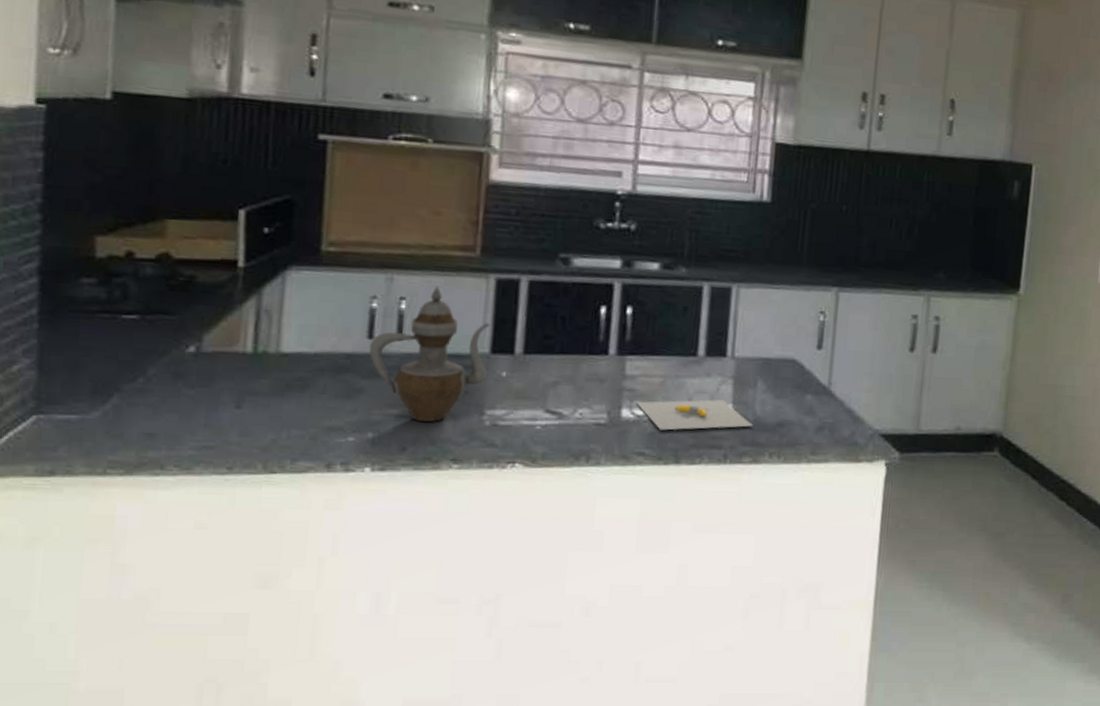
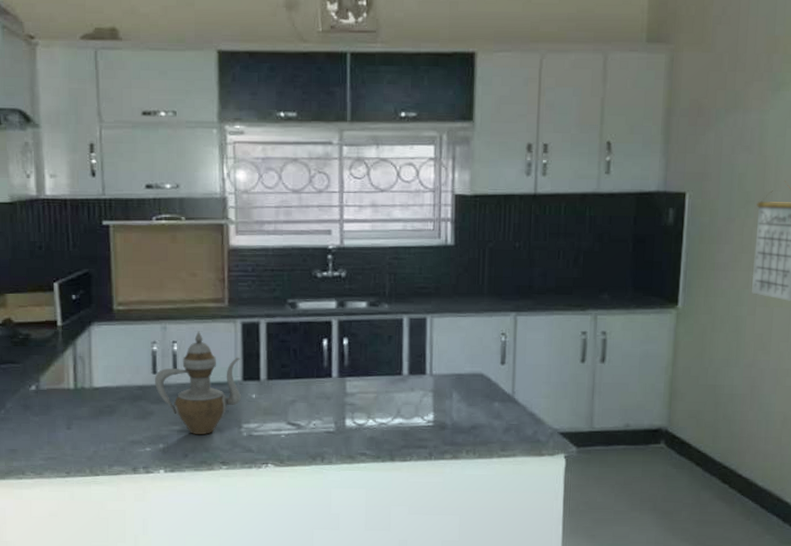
banana: present [636,399,753,431] -> none [357,409,451,435]

